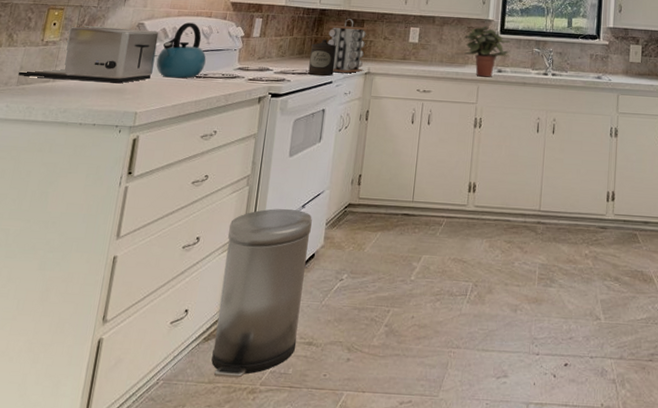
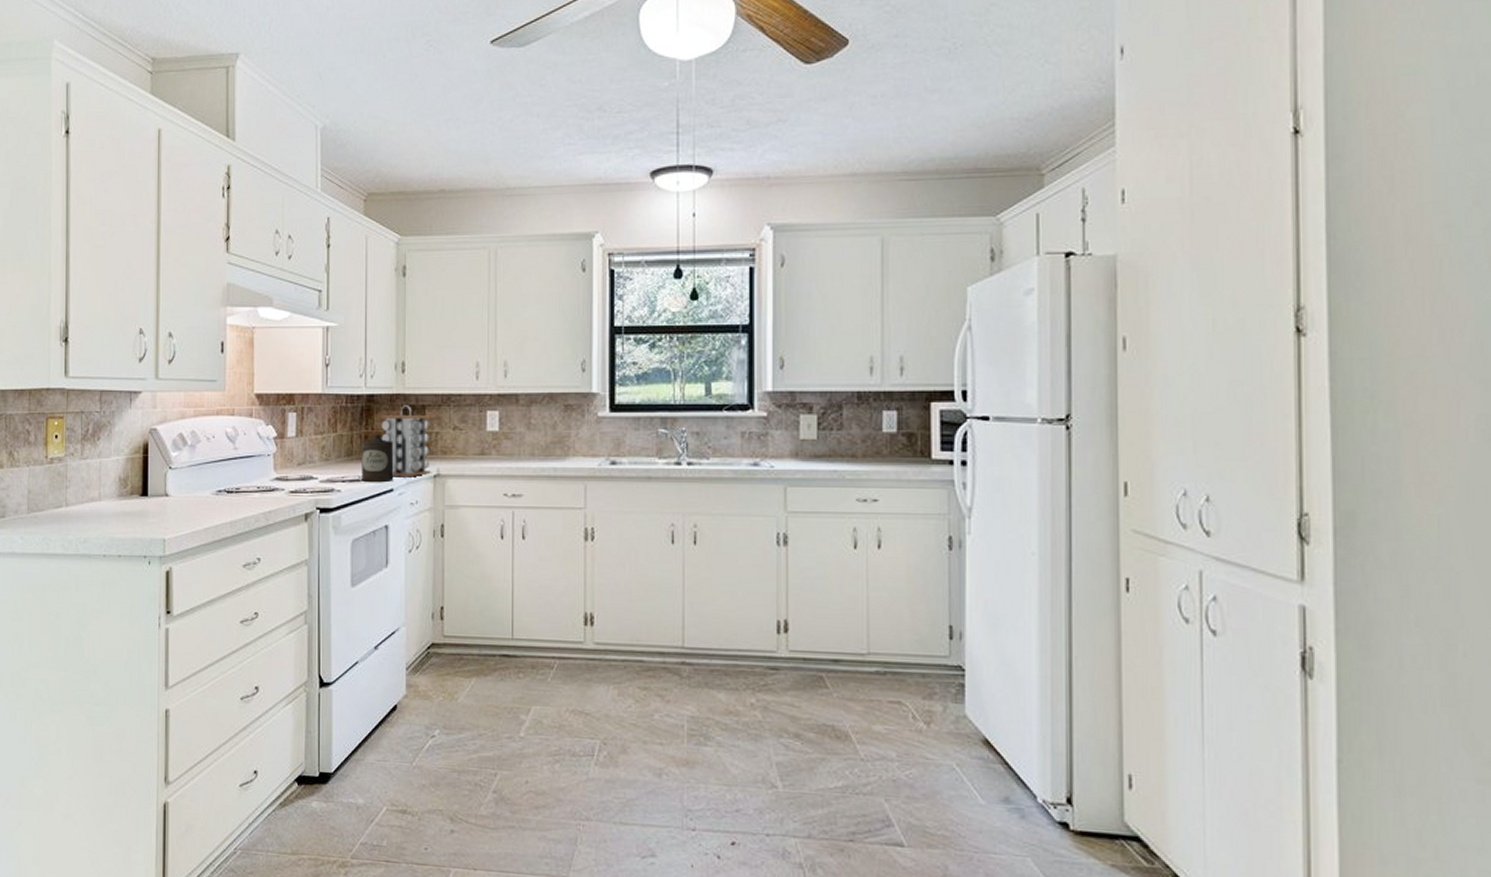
toaster: present [18,26,159,83] -> none [26,436,176,505]
kettle: present [156,22,206,78] -> none [178,424,235,495]
pedal bin: present [211,208,312,378] -> none [290,650,389,850]
potted plant: present [464,26,511,77] -> none [560,402,625,472]

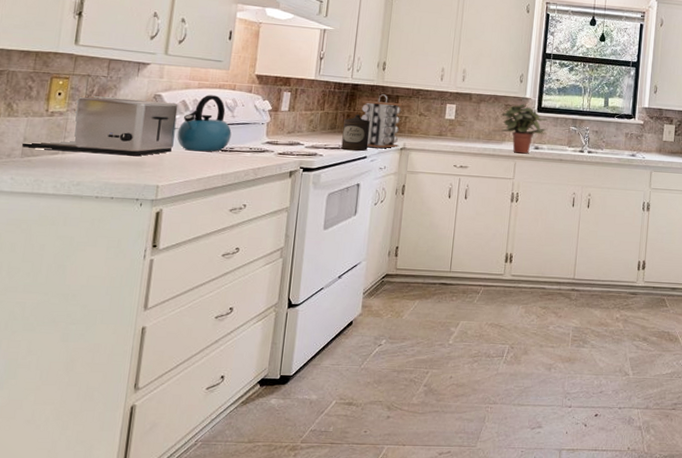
toaster: none [26,436,176,505] -> present [21,96,178,156]
kettle: none [178,424,235,495] -> present [177,95,232,152]
potted plant: none [560,402,625,472] -> present [501,104,548,154]

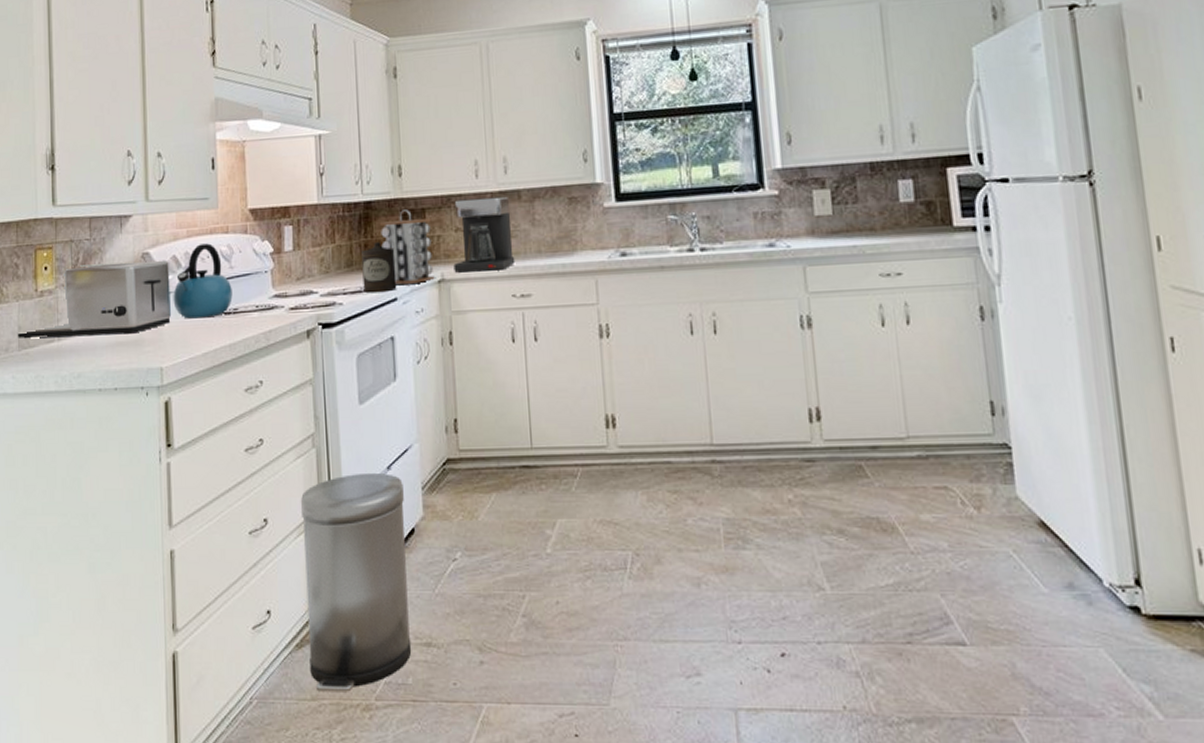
pedal bin: none [250,279,349,437] -> present [300,472,412,692]
coffee maker: none [413,93,462,147] -> present [453,196,516,273]
potted plant: present [501,104,548,154] -> none [565,192,633,266]

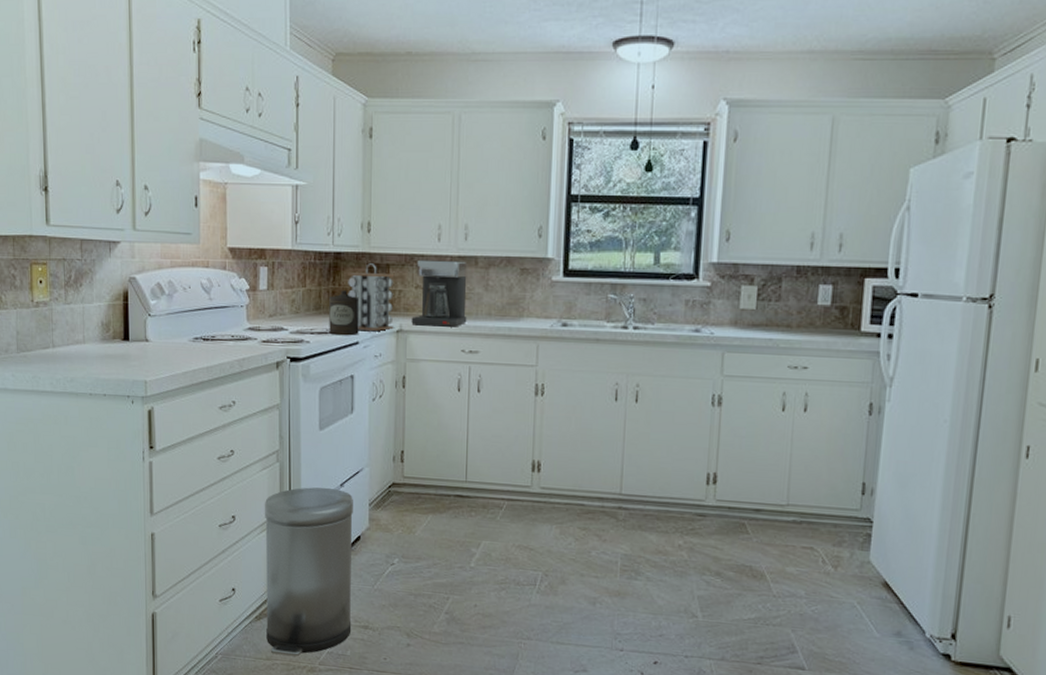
toaster: present [17,259,171,339] -> none [15,282,155,349]
kettle: present [173,243,233,319] -> none [157,275,211,342]

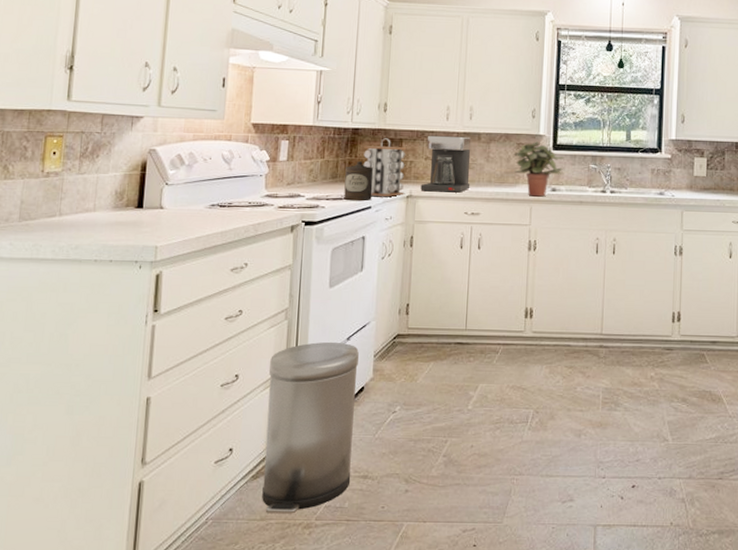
potted plant: none [516,266,578,333] -> present [513,141,565,197]

